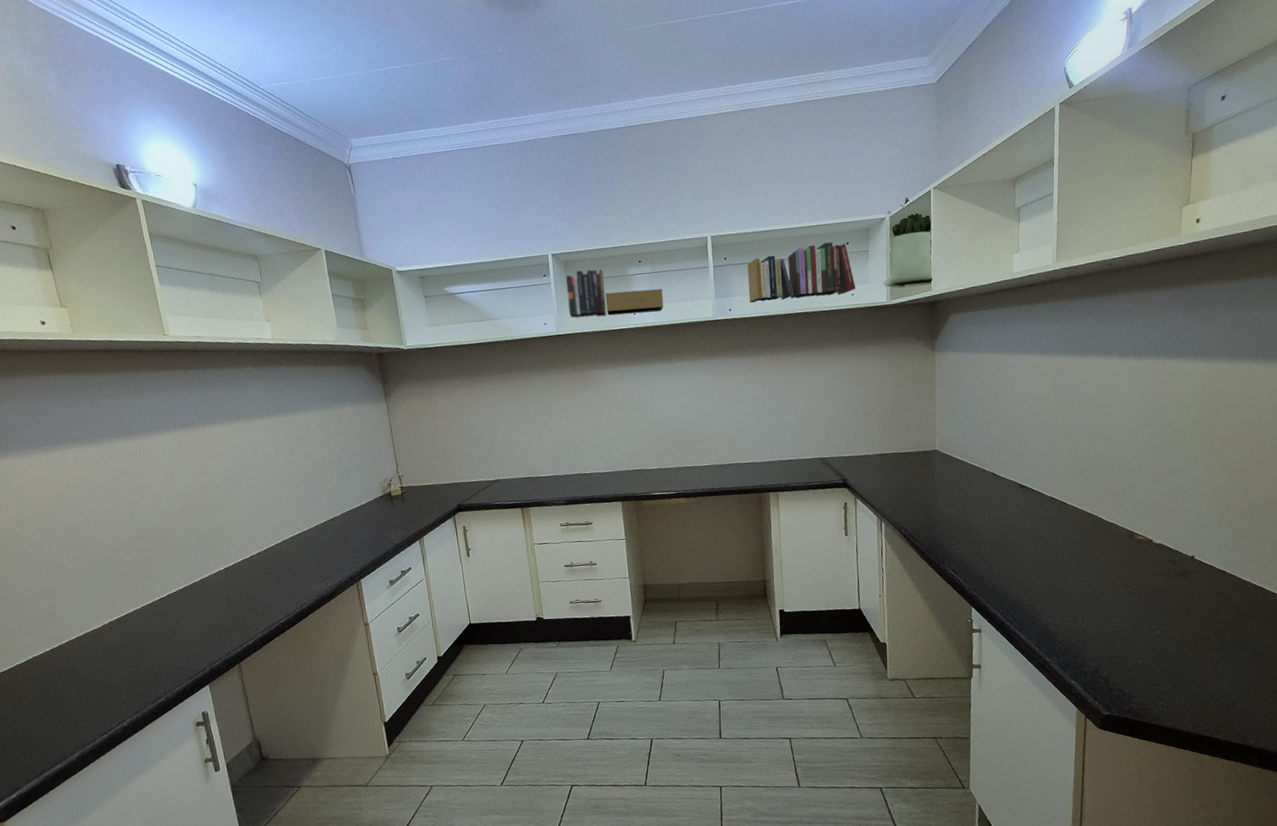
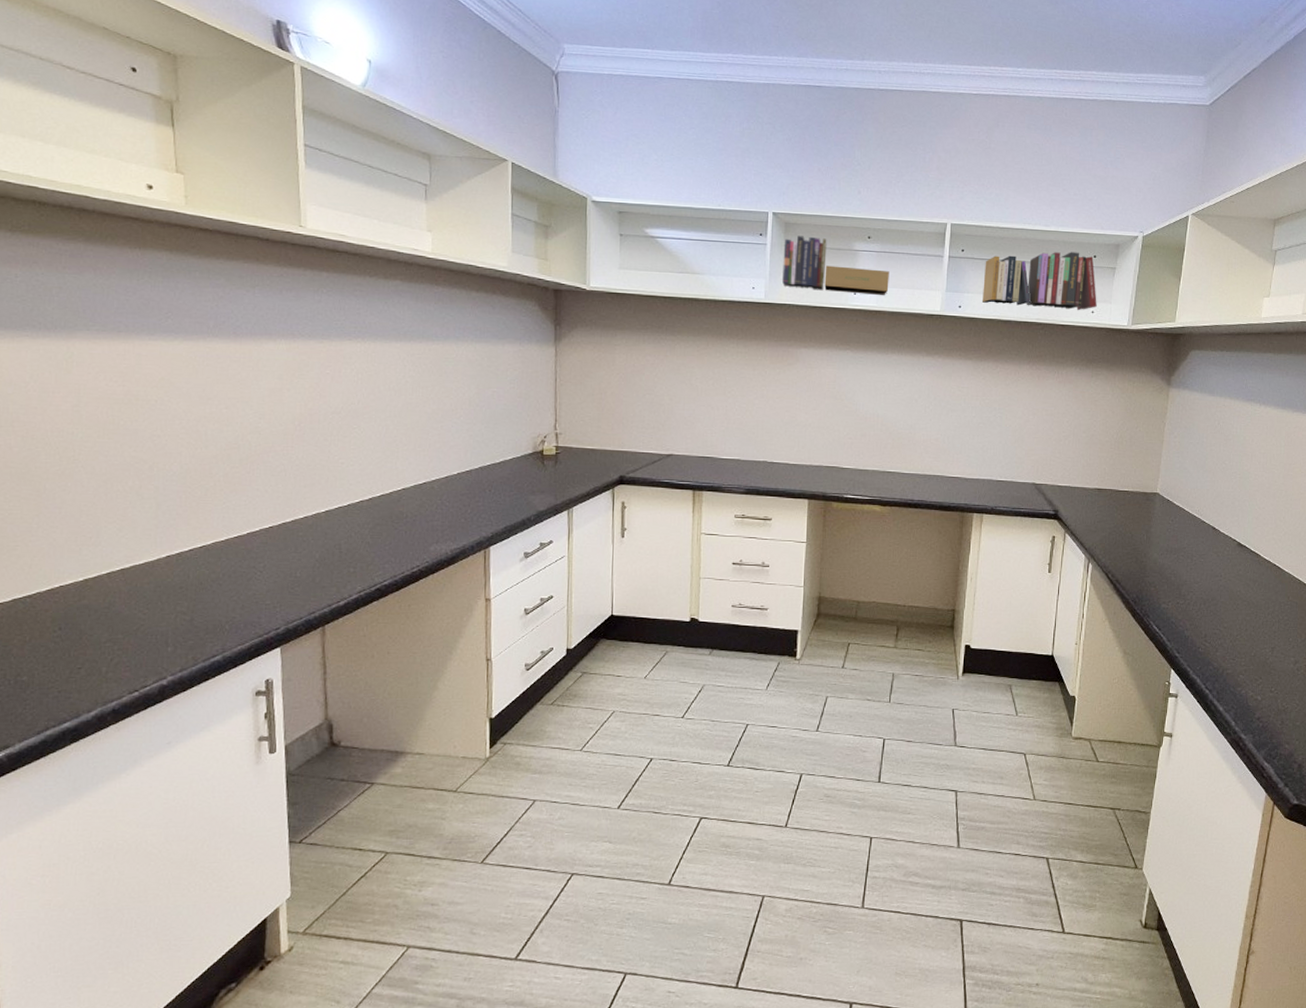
planter: present [883,196,933,288] -> none [1126,218,1186,316]

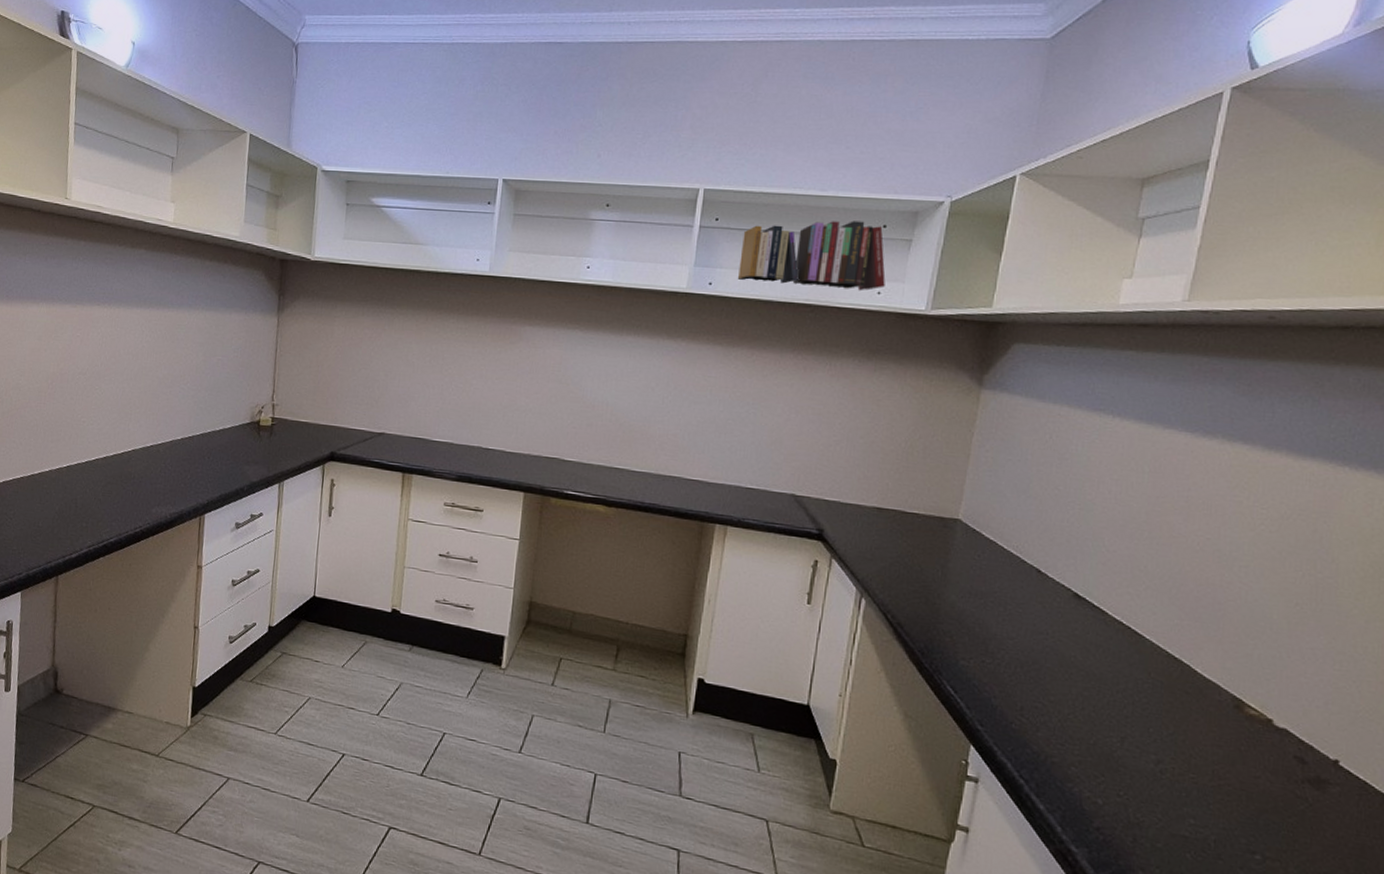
books: present [782,236,827,291] -> none [509,204,560,264]
box: present [824,265,889,296] -> none [554,236,629,271]

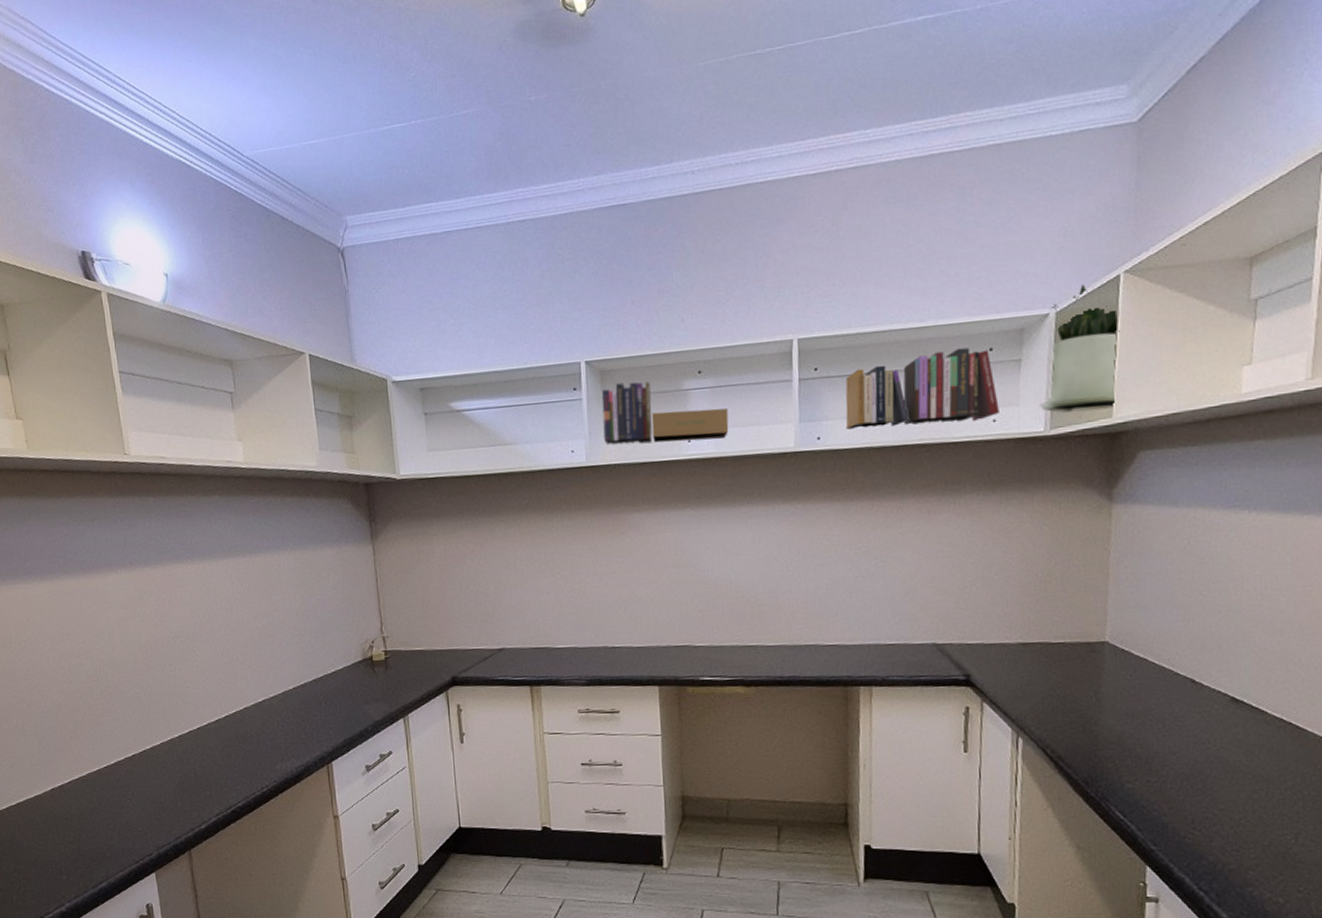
books: none [509,204,560,264] -> present [602,382,653,446]
box: none [554,236,629,271] -> present [651,408,729,443]
planter: none [925,179,1010,300] -> present [1040,283,1120,413]

